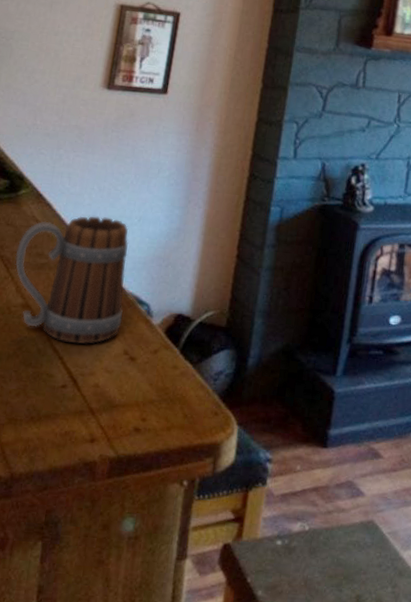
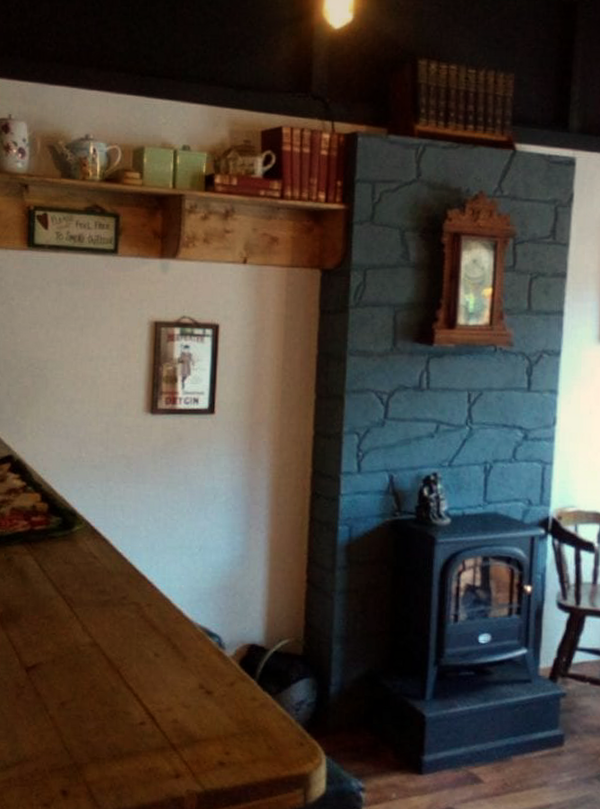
beer mug: present [15,216,129,344] -> none [77,548,194,680]

